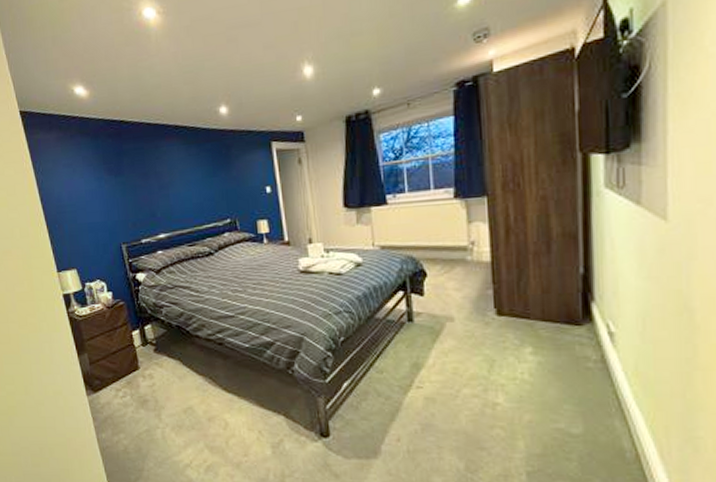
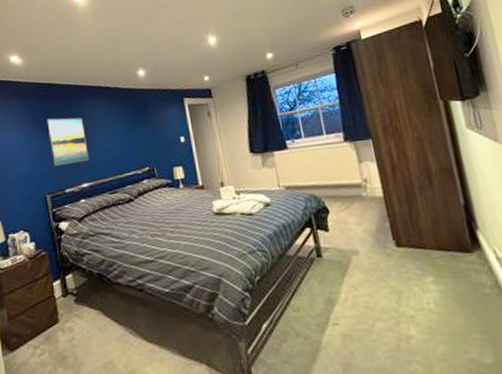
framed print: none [117,161,167,215] -> present [46,117,90,167]

